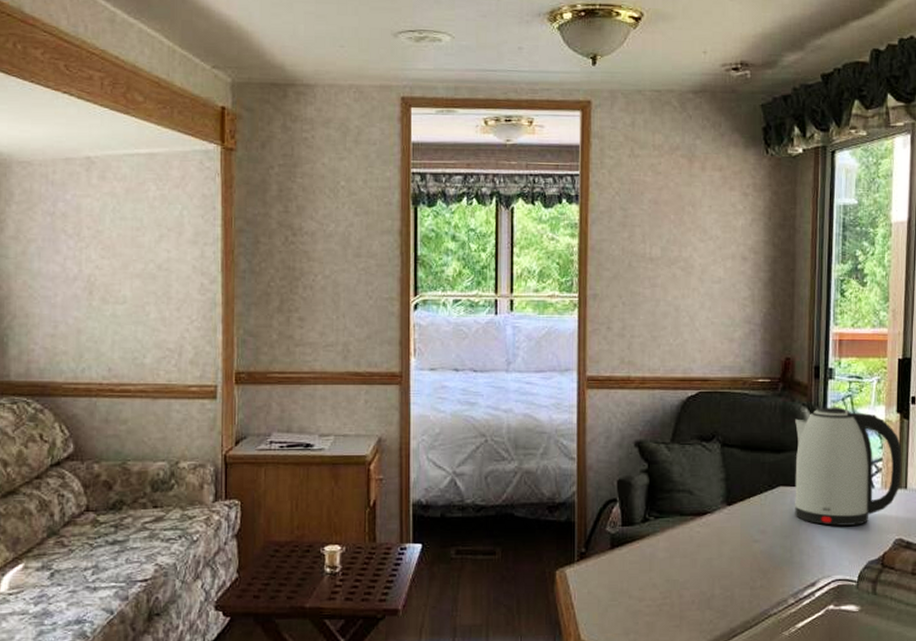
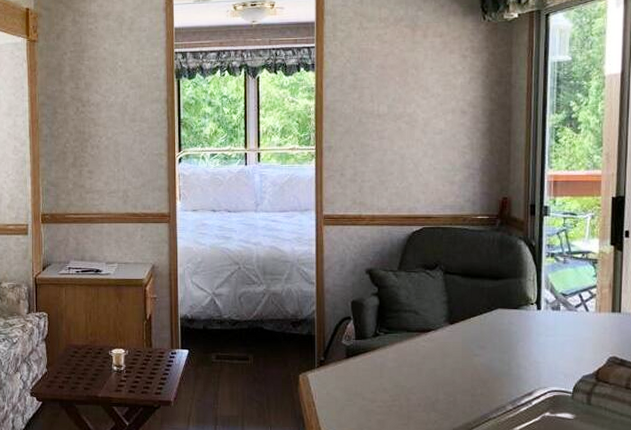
kettle: present [795,407,902,526] -> none [512,240,616,344]

